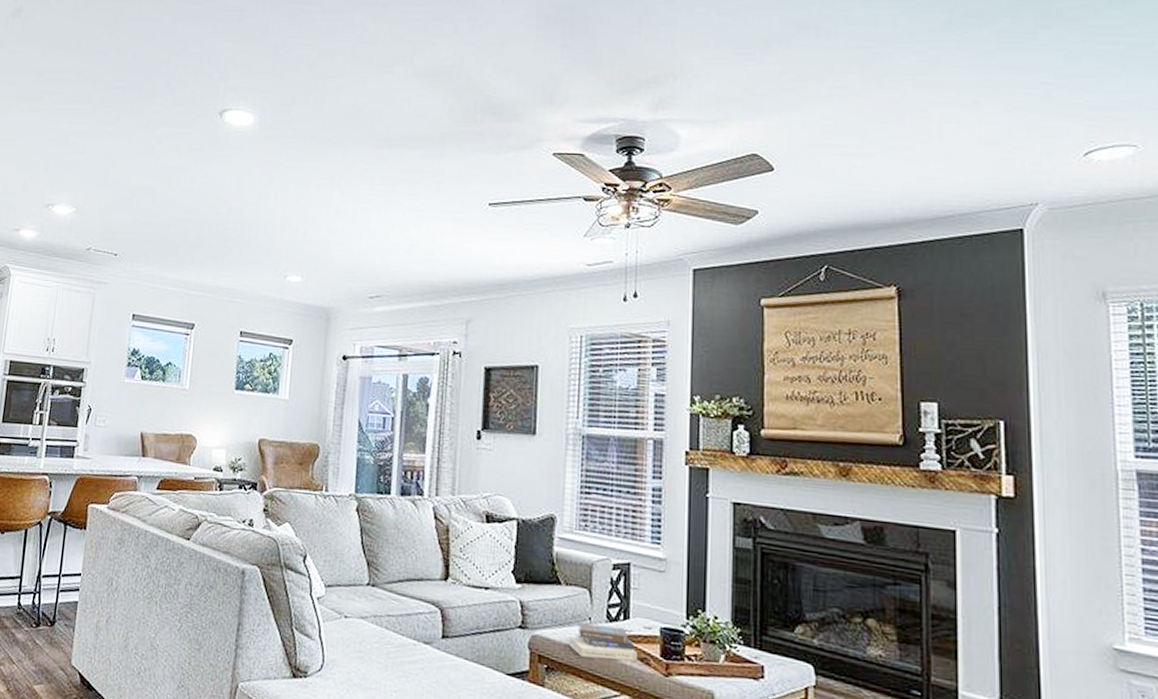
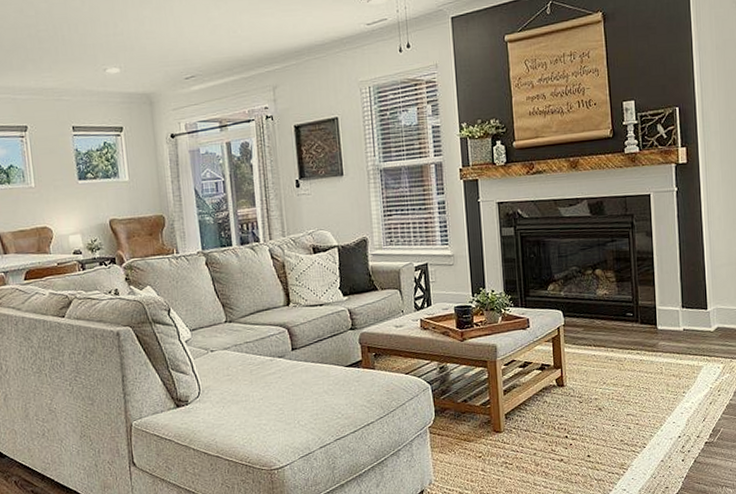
books: present [568,622,637,662] -> none [388,313,440,341]

